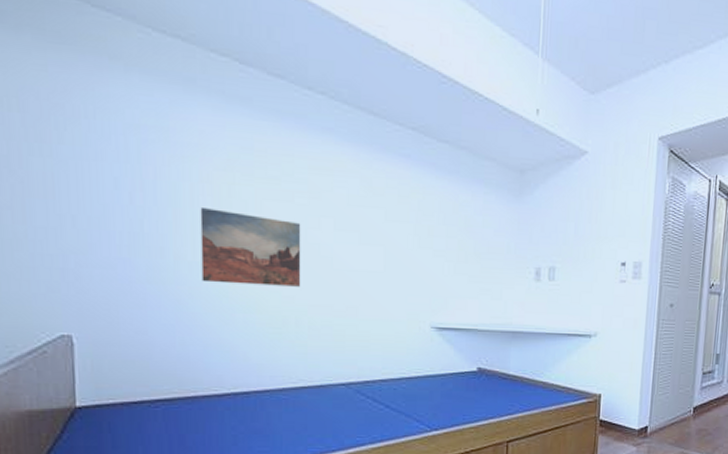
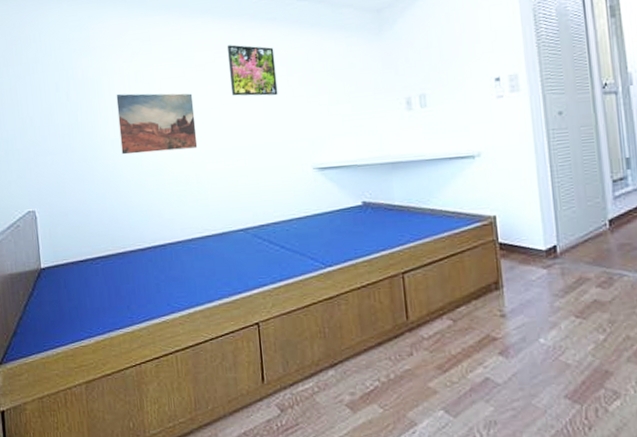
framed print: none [350,175,404,243] -> present [227,44,278,96]

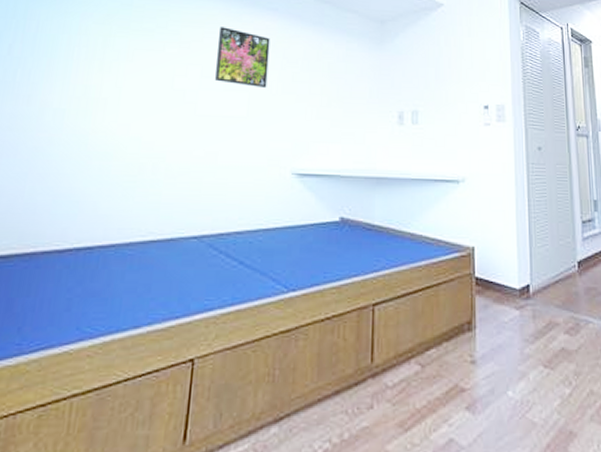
wall art: present [116,93,198,155] -> none [63,58,169,133]

